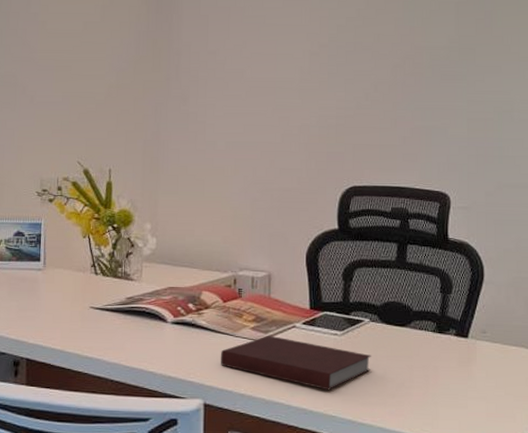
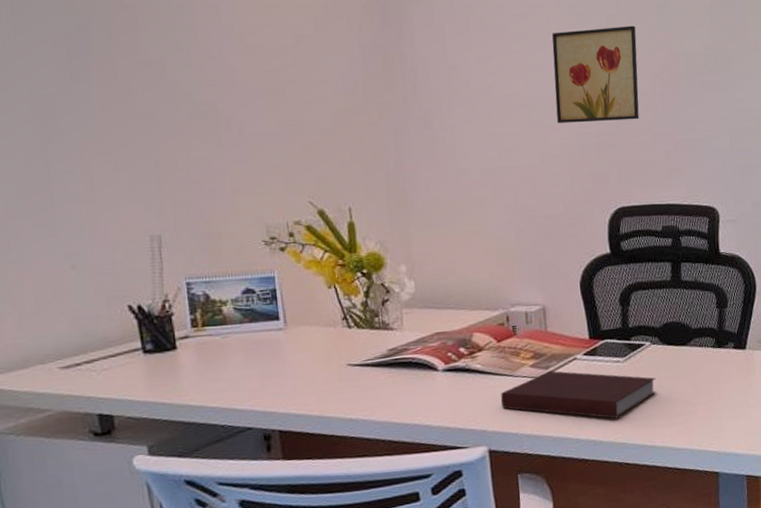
wall art: none [300,19,382,106] -> present [552,26,639,123]

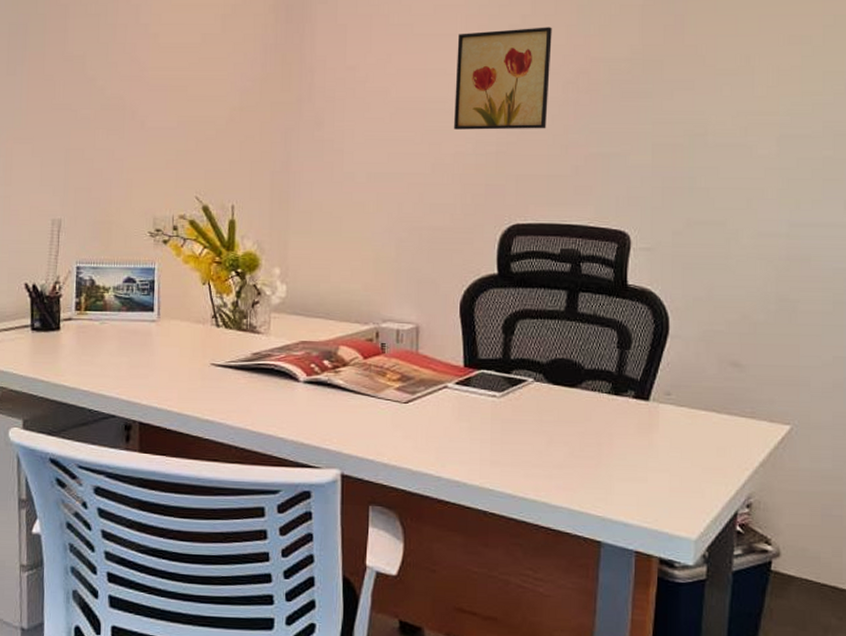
notebook: present [500,370,656,419] -> none [360,396,535,460]

